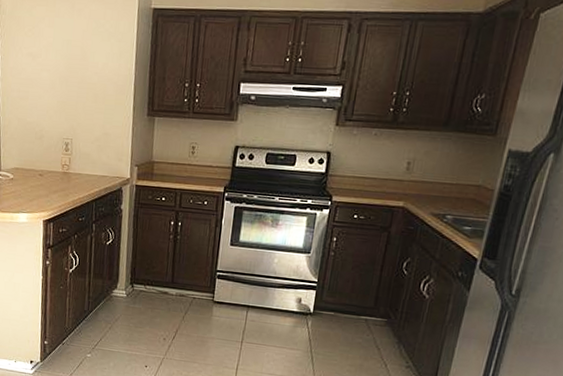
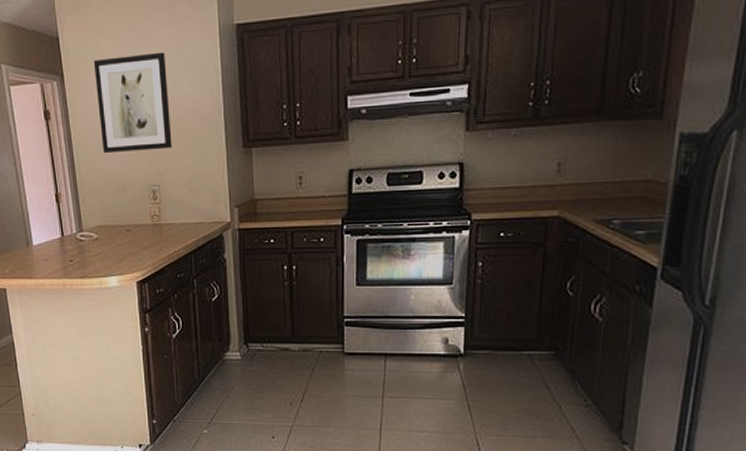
wall art: none [25,22,89,109] -> present [93,52,172,154]

